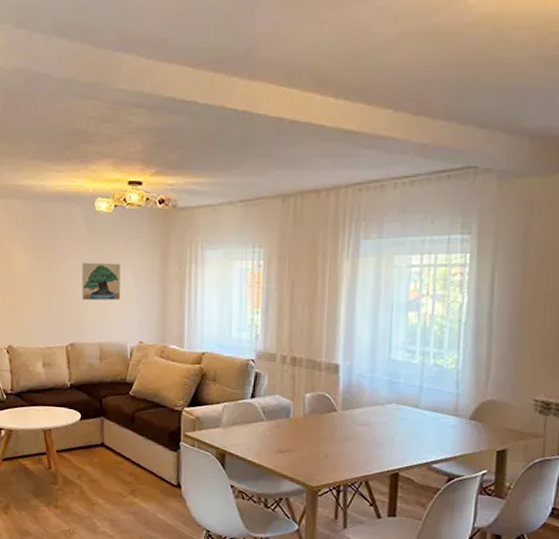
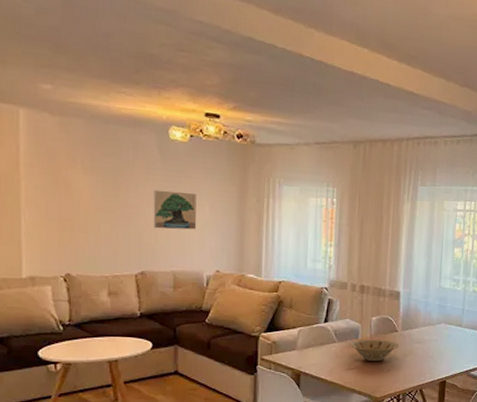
bowl: none [280,418,339,444] -> present [350,339,399,361]

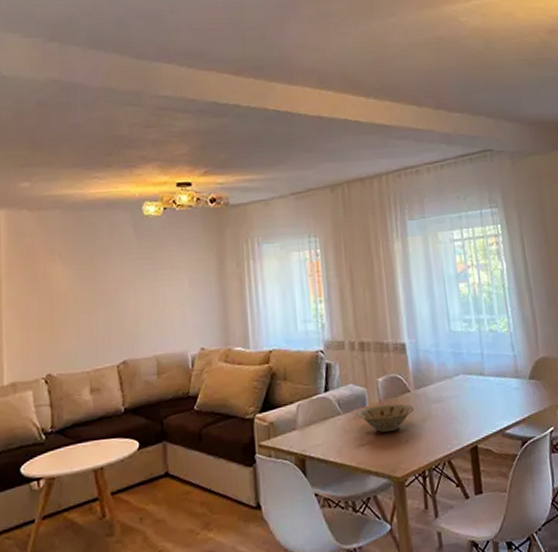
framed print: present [153,189,197,230] -> none [131,267,177,312]

